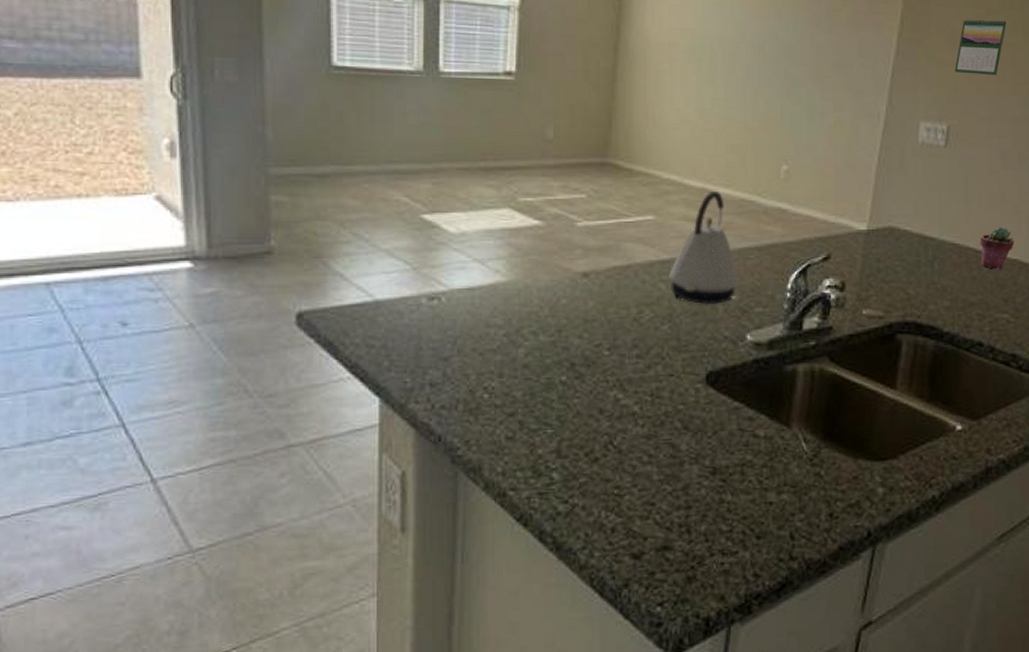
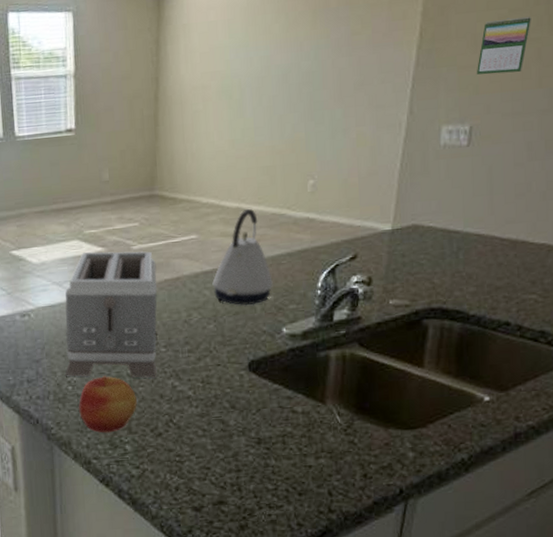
toaster: none [480,225,604,388] -> present [65,251,158,378]
apple: none [496,382,570,457] -> present [79,376,137,433]
potted succulent: present [980,227,1015,269] -> none [505,215,542,255]

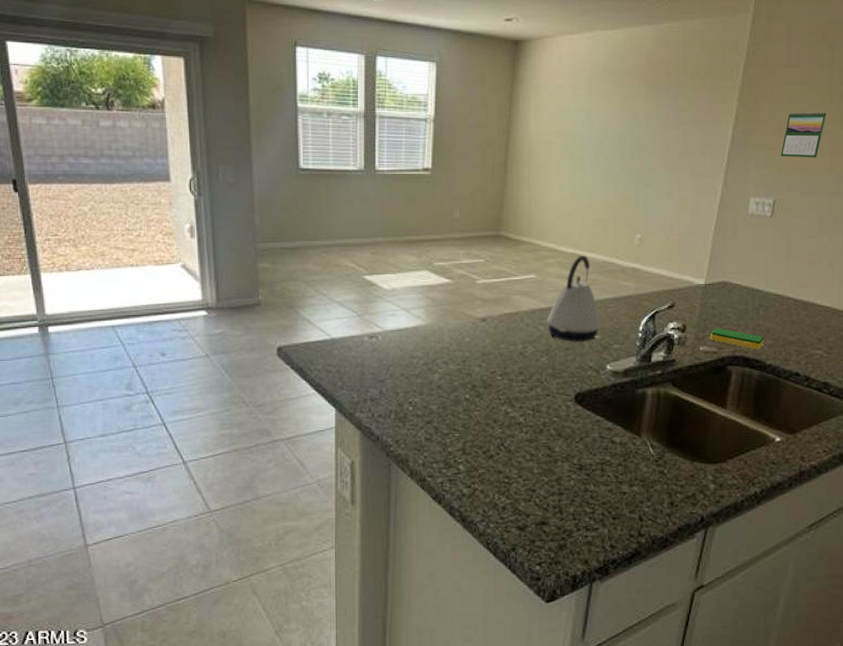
toaster: present [65,251,158,378] -> none [406,283,497,404]
apple: present [79,376,137,433] -> none [418,399,472,453]
dish sponge: none [400,277,466,299] -> present [710,327,764,350]

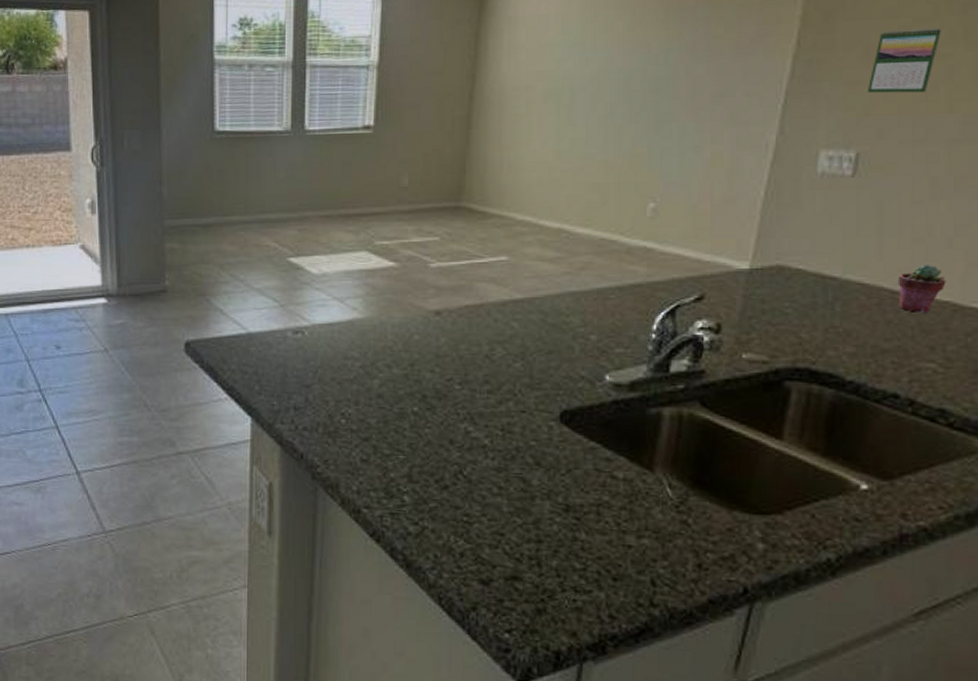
kettle: present [547,255,600,343] -> none [522,230,597,345]
dish sponge: present [710,327,764,350] -> none [757,328,842,360]
potted succulent: none [799,281,829,315] -> present [897,265,946,313]

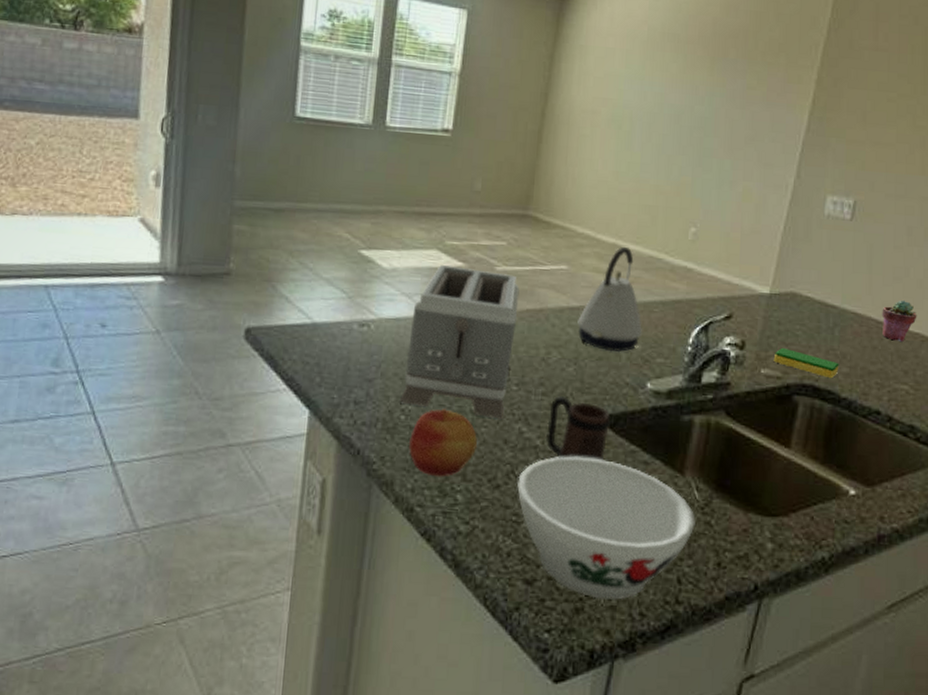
toaster: none [338,267,456,420] -> present [399,265,520,420]
apple: none [352,411,421,479] -> present [409,409,477,477]
bowl: none [467,454,669,601] -> present [517,455,695,600]
mug: none [494,392,566,459] -> present [545,395,611,461]
kettle: none [522,230,597,345] -> present [577,246,642,353]
dish sponge: none [757,328,842,360] -> present [773,347,839,379]
calendar: present [867,27,941,94] -> none [863,101,918,156]

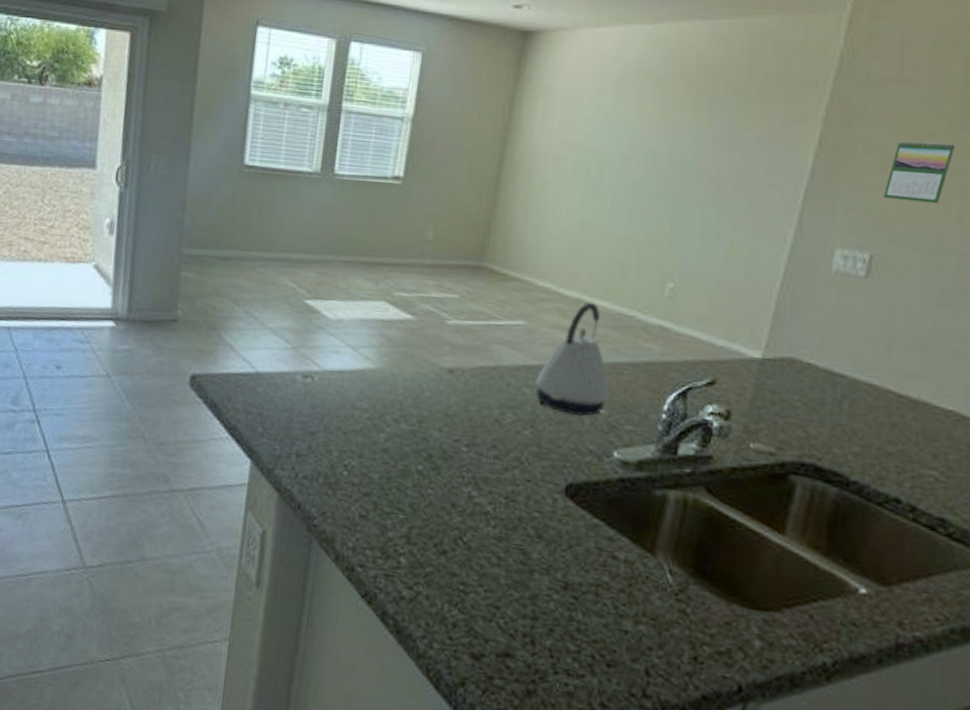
toaster: present [399,265,520,420] -> none [342,317,472,482]
apple: present [409,409,477,477] -> none [351,467,423,538]
bowl: present [517,455,695,600] -> none [465,524,668,686]
mug: present [545,395,611,461] -> none [497,459,571,534]
dish sponge: present [773,347,839,379] -> none [765,419,848,459]
calendar: none [863,101,918,156] -> present [882,141,955,203]
potted succulent: present [882,300,917,342] -> none [904,371,951,420]

